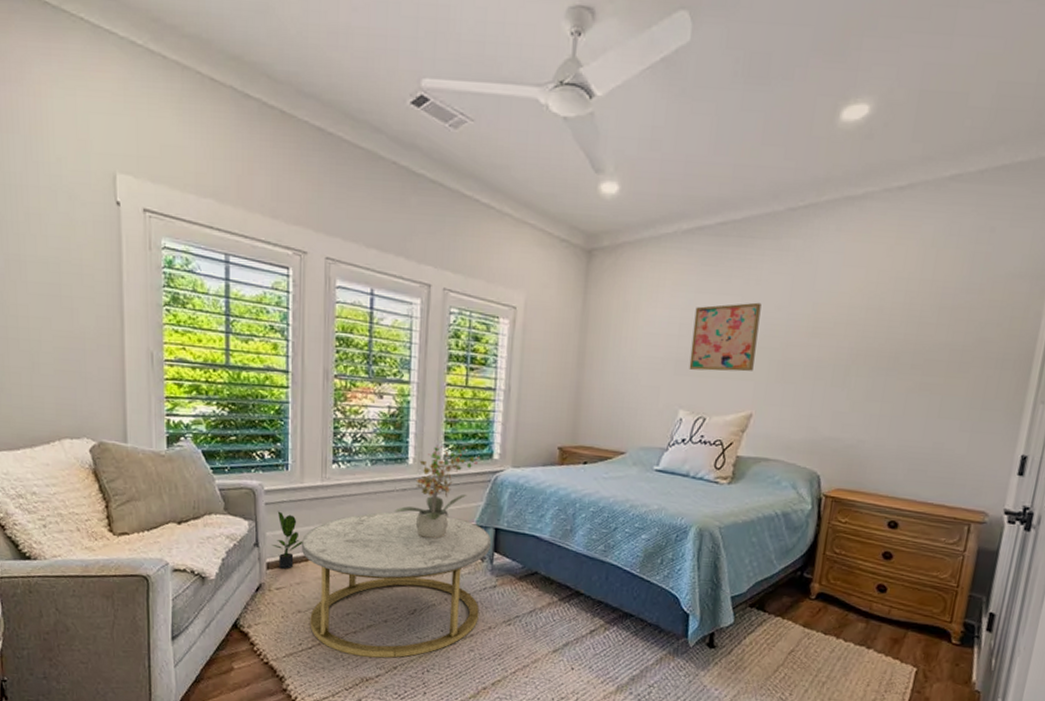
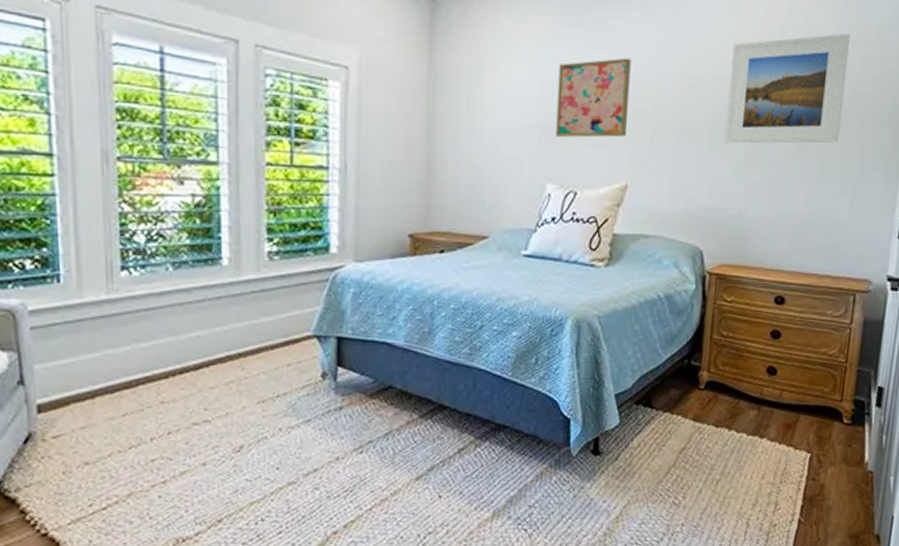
potted plant: present [271,511,302,569] -> none [42,336,85,411]
coffee table: present [301,512,492,659] -> none [83,325,334,512]
potted plant: present [394,445,481,539] -> none [207,239,315,357]
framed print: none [846,282,978,383] -> present [724,33,851,144]

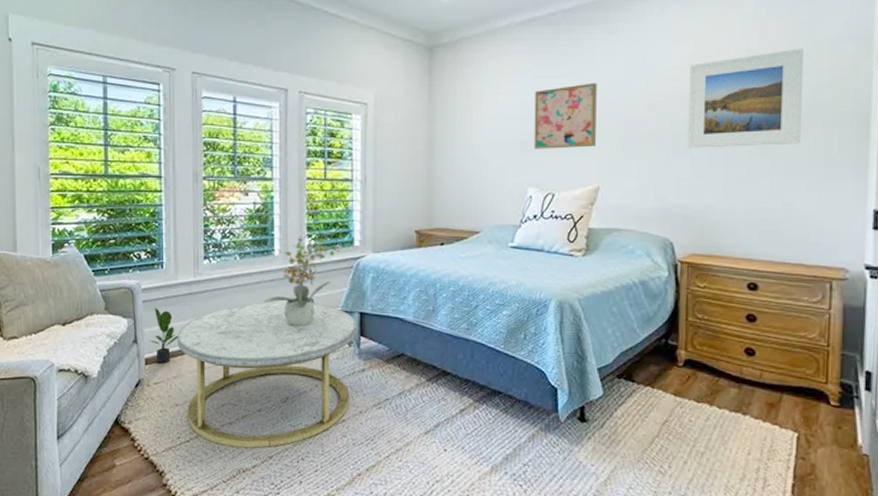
potted plant: none [42,336,85,411] -> present [149,308,178,364]
coffee table: none [83,325,334,512] -> present [177,302,358,448]
potted plant: none [207,239,315,357] -> present [263,235,342,327]

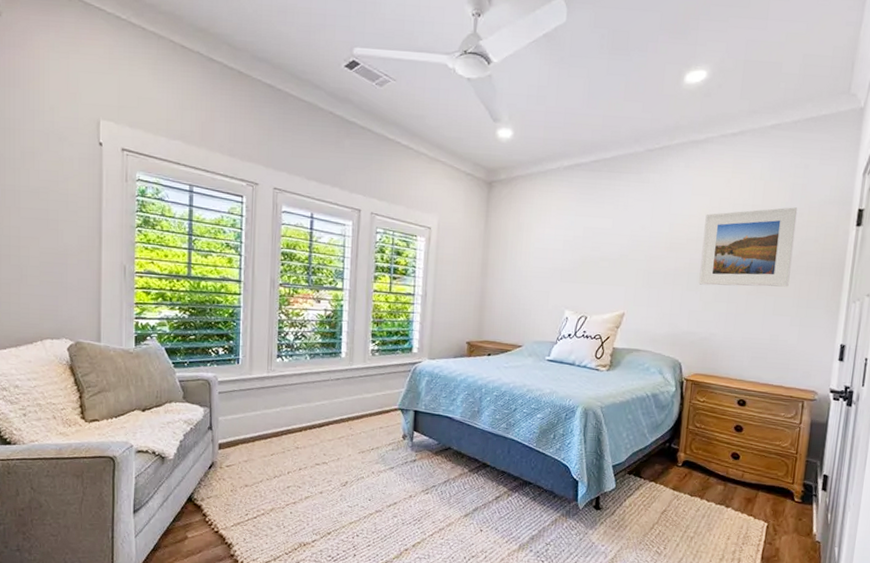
potted plant: present [149,308,178,364] -> none [223,399,250,449]
coffee table: present [177,302,358,448] -> none [249,398,412,525]
potted plant: present [263,235,342,327] -> none [329,341,402,421]
wall art: present [534,82,597,149] -> none [572,223,629,279]

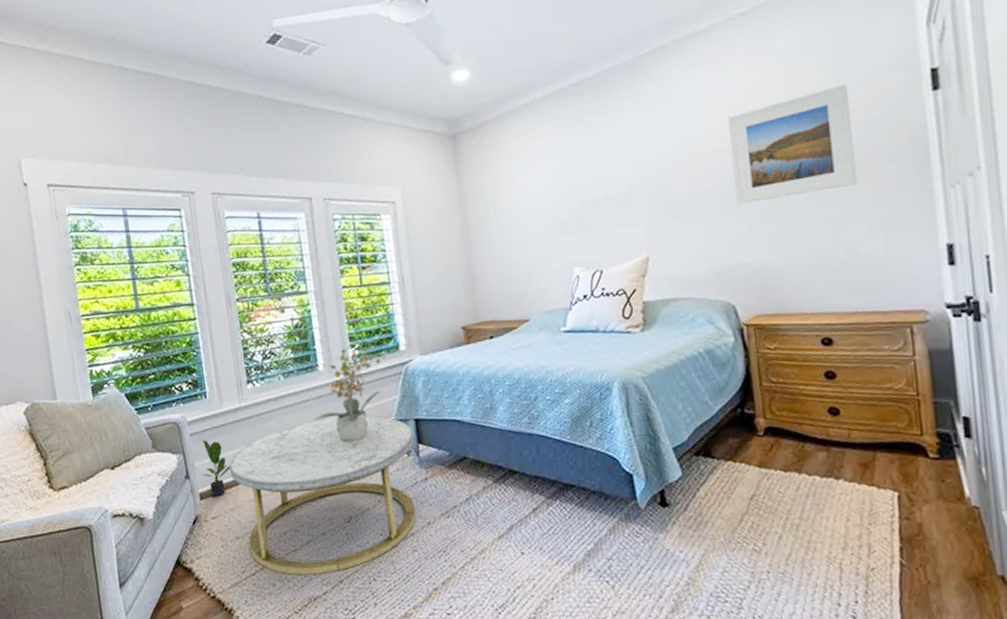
potted plant: none [223,399,250,449] -> present [201,440,230,497]
coffee table: none [249,398,412,525] -> present [229,415,416,576]
potted plant: none [329,341,402,421] -> present [313,344,388,442]

